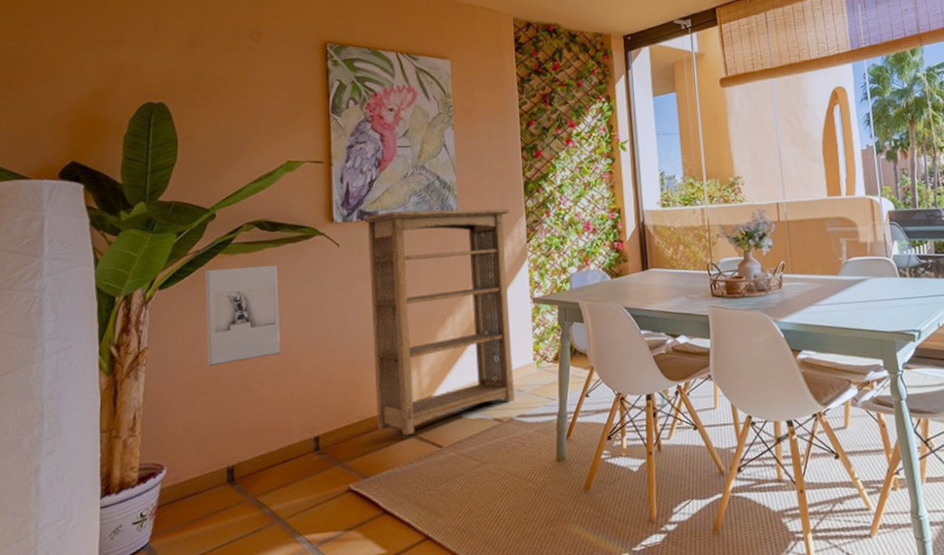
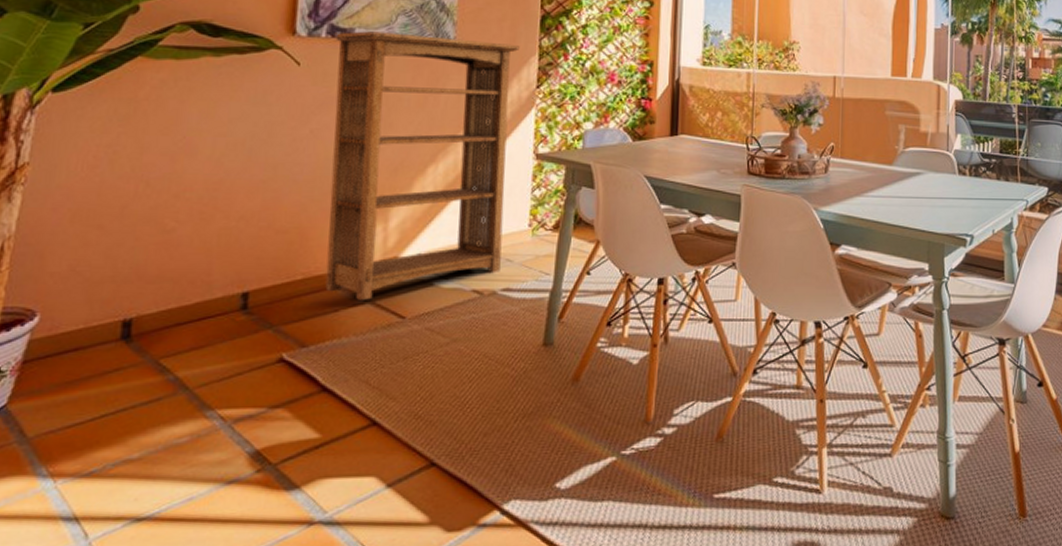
wall sculpture: present [204,264,281,366] -> none [108,74,217,194]

